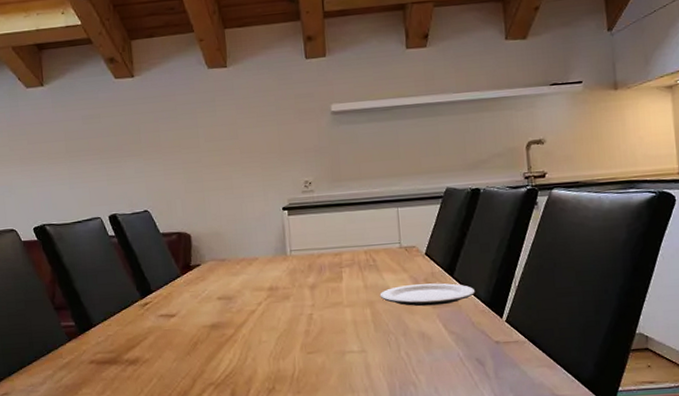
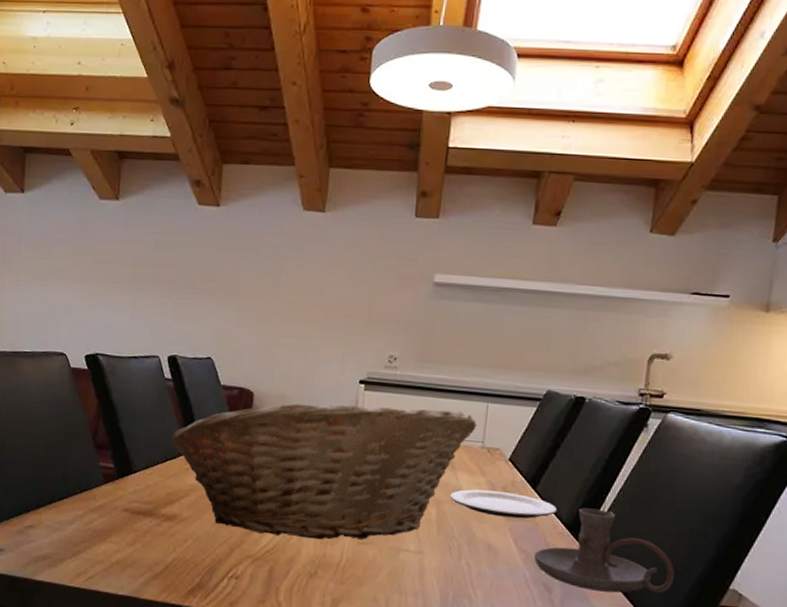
fruit basket: none [122,219,392,361] -> present [170,403,477,540]
candle holder: none [464,283,588,358] -> present [534,507,675,593]

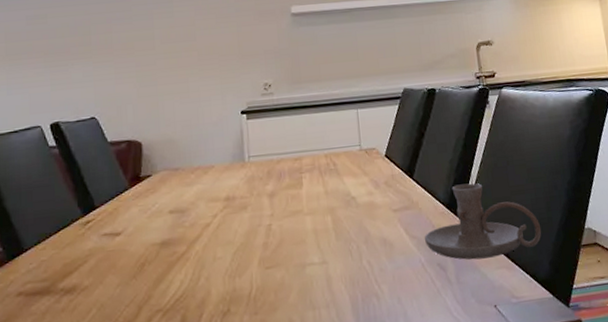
fruit basket: present [170,403,477,540] -> none [61,121,352,284]
plate: present [449,489,558,519] -> none [340,185,435,211]

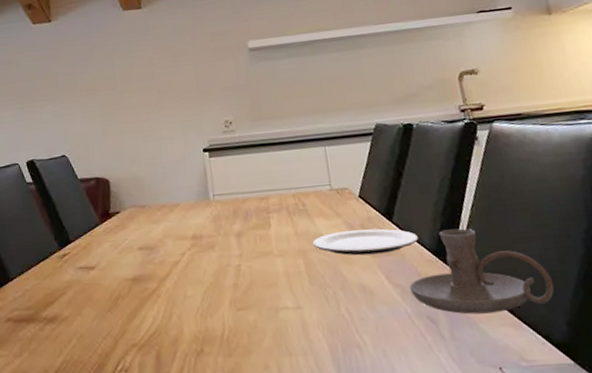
plate: none [340,185,435,211] -> present [312,228,419,256]

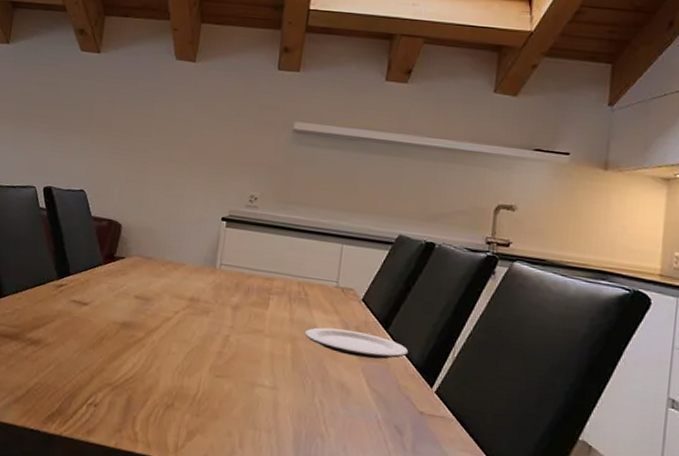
candle holder: present [410,228,555,315] -> none [386,350,525,441]

